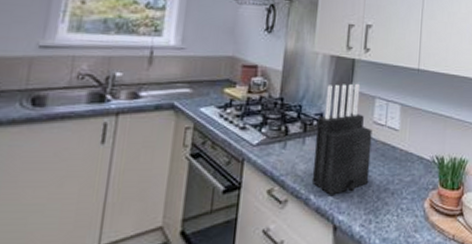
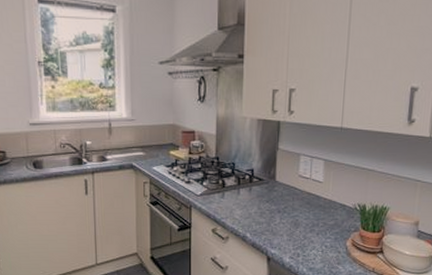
knife block: present [311,83,373,195] -> none [247,143,298,234]

